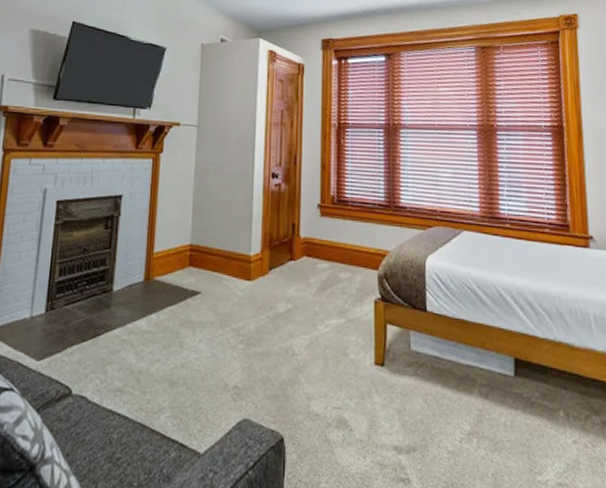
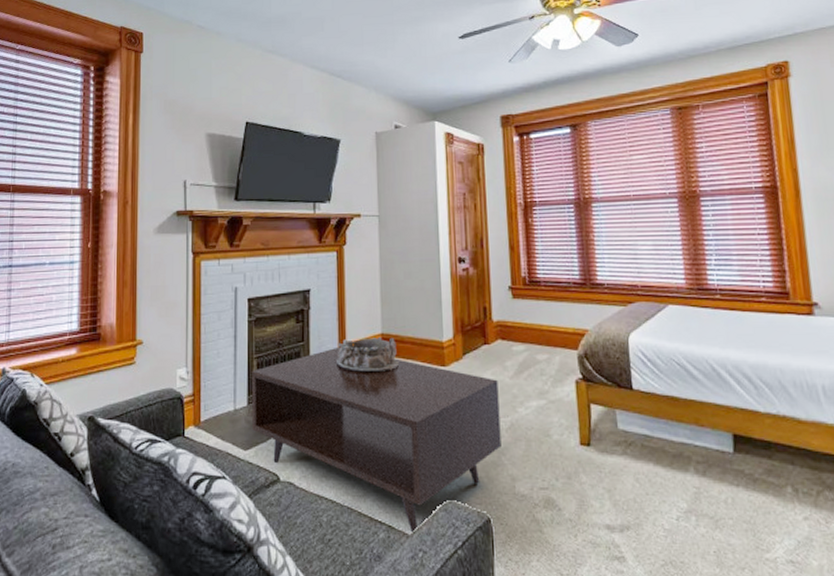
coffee table: none [48,255,301,453] -> present [252,346,502,533]
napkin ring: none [142,248,205,283] -> present [337,337,399,372]

